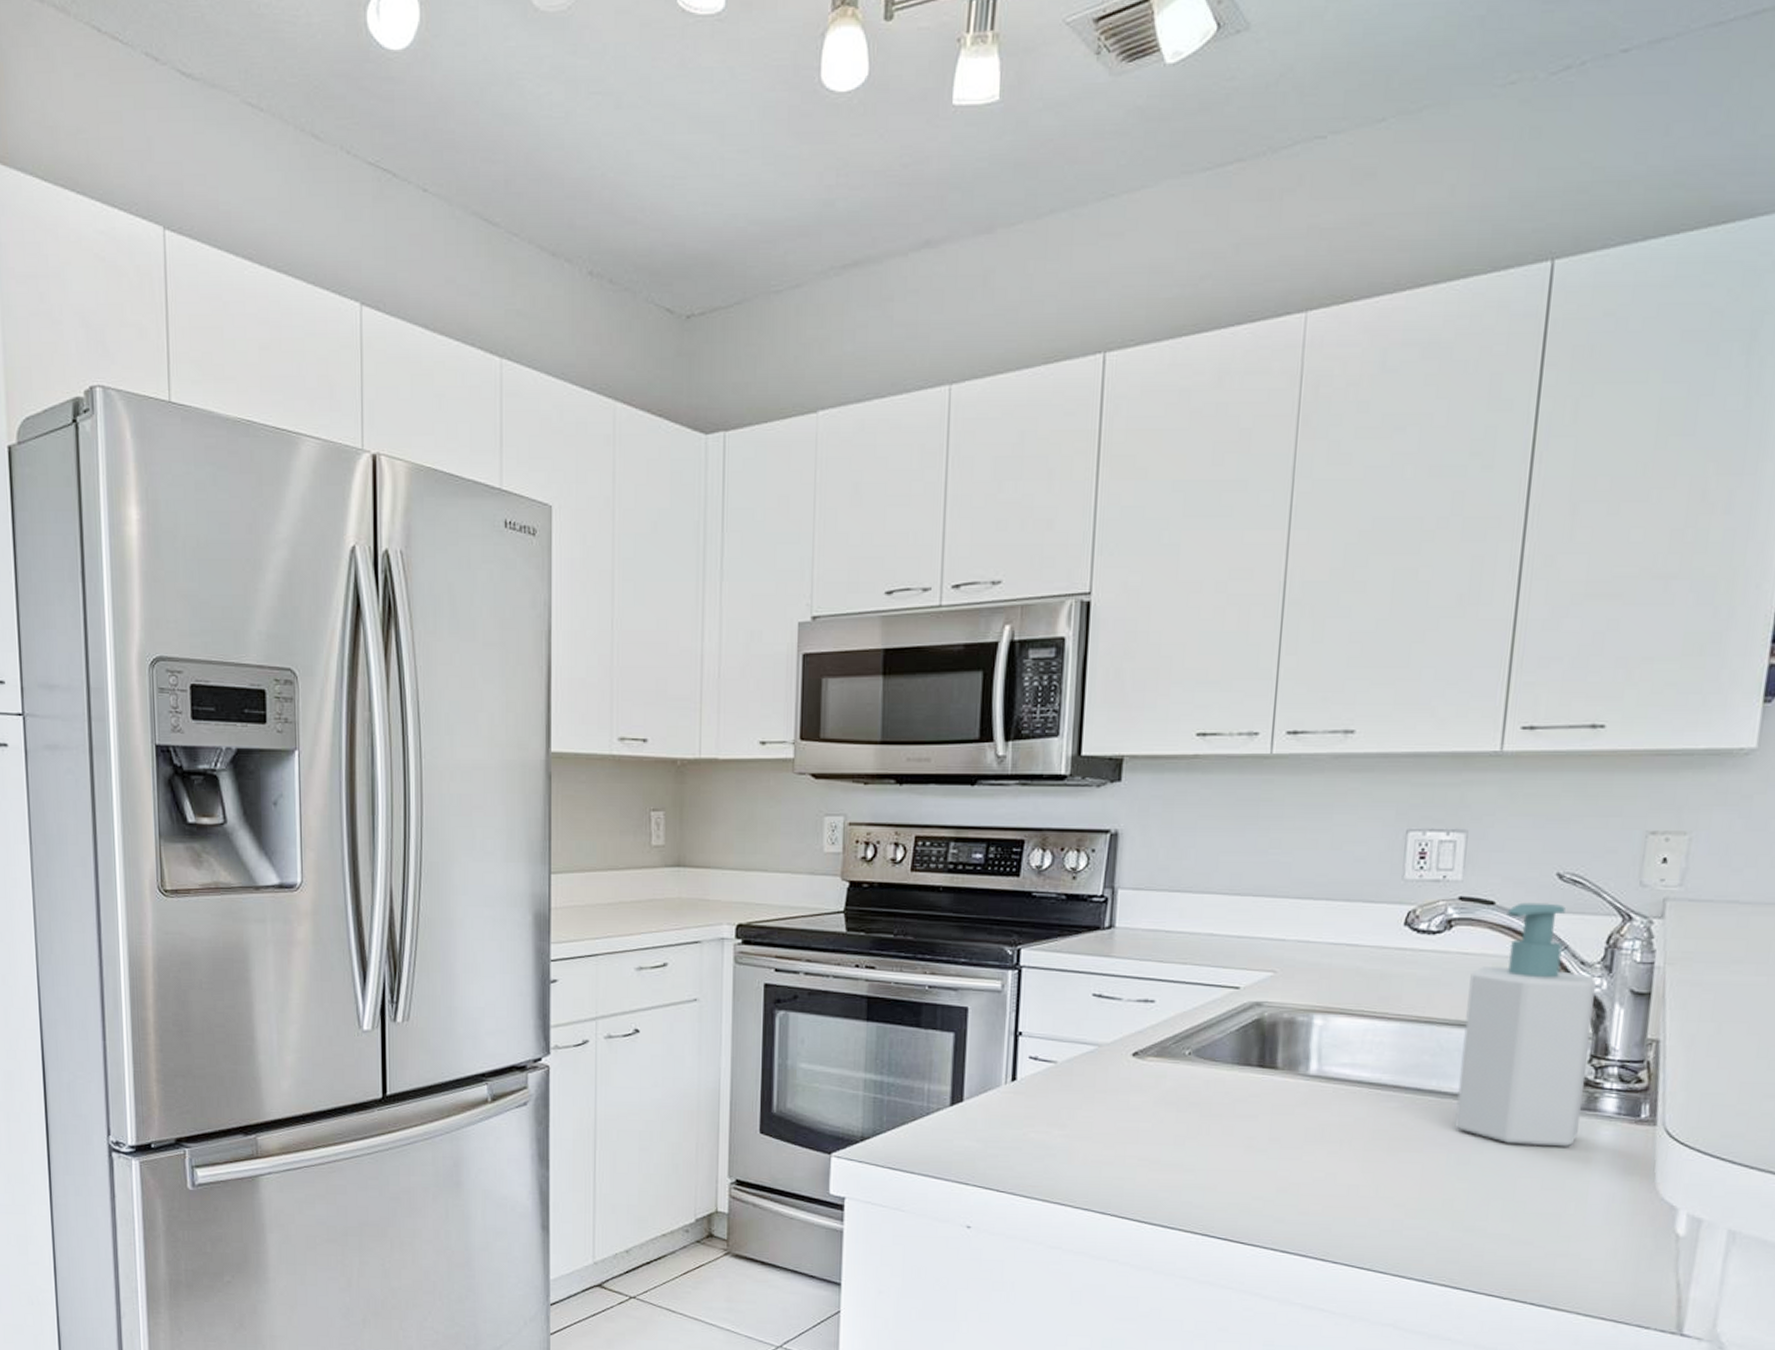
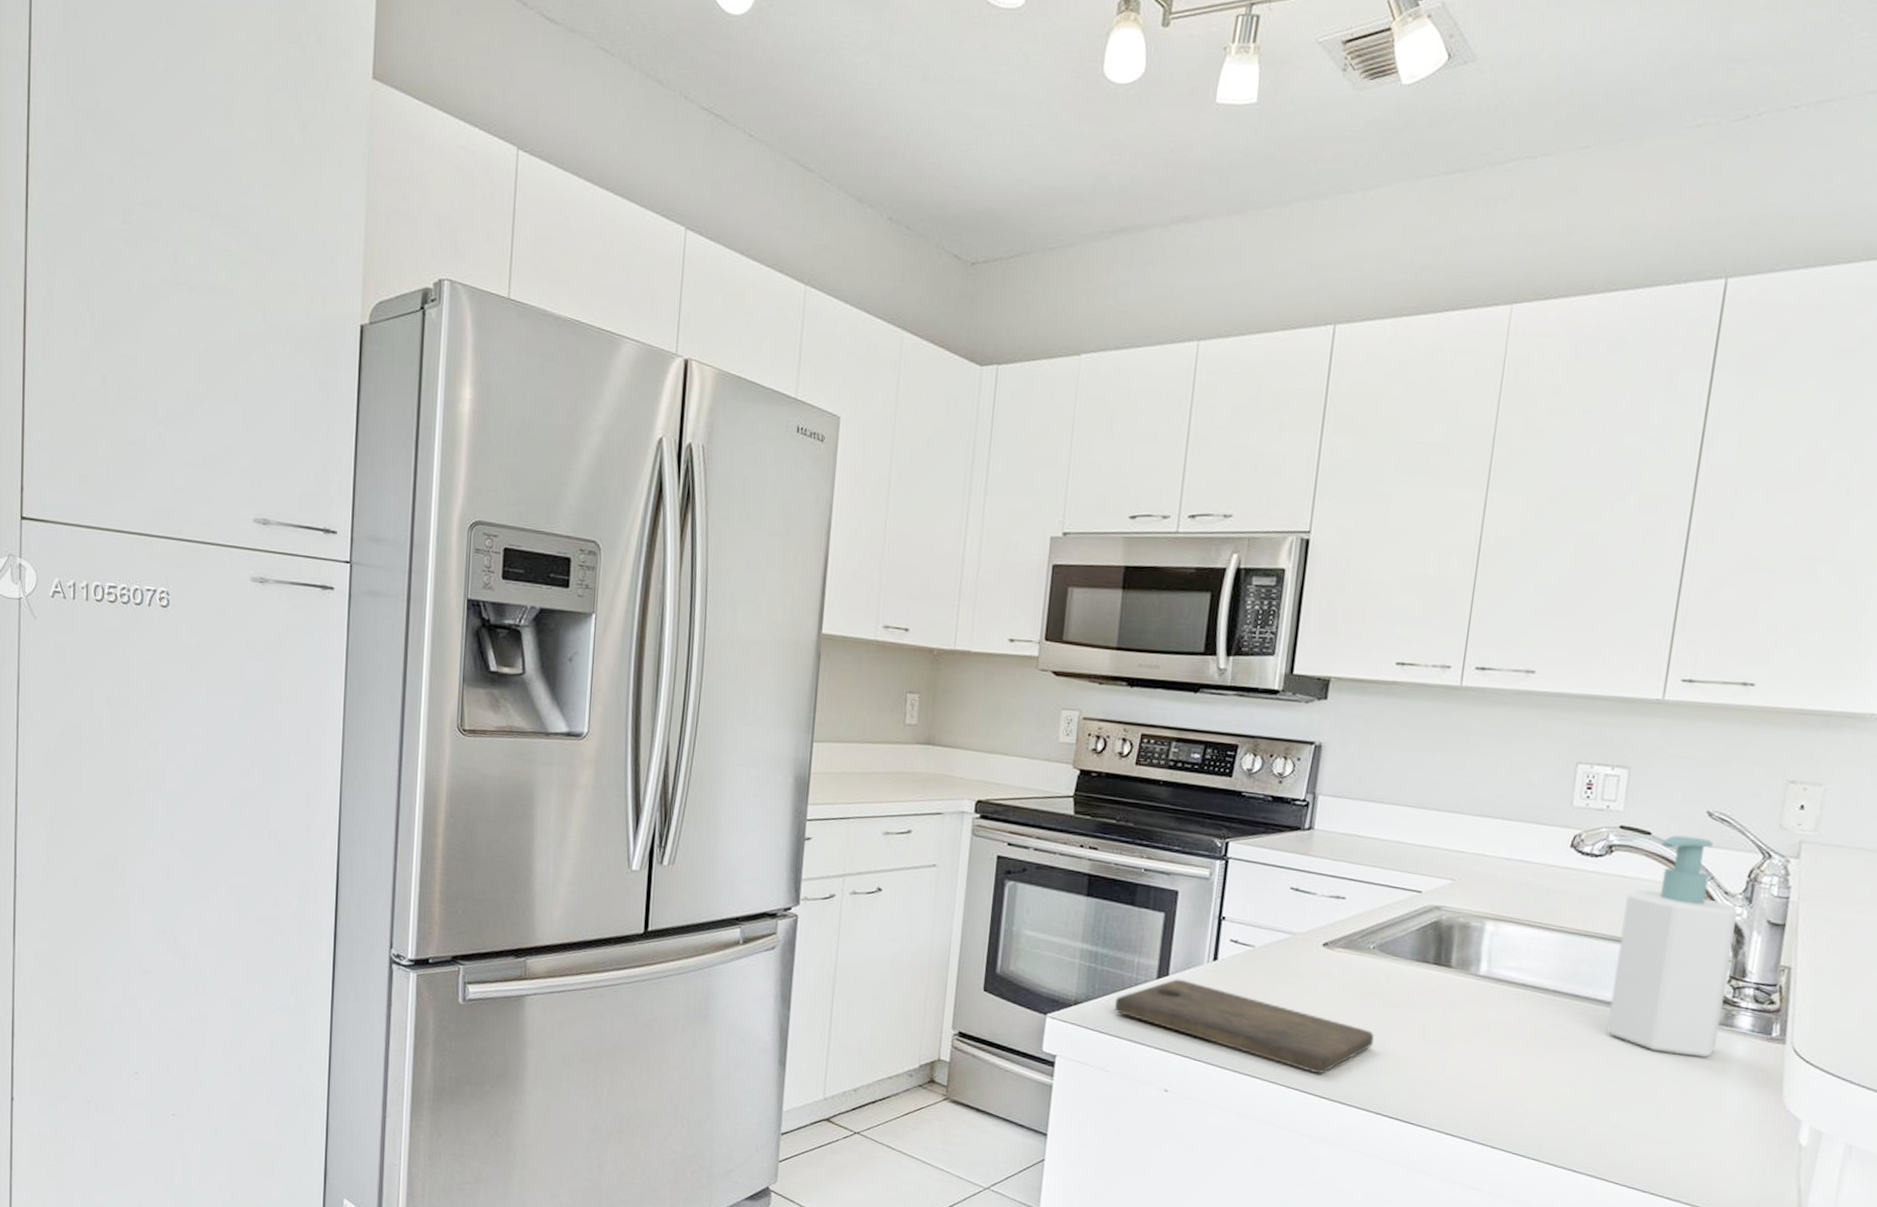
cutting board: none [906,1104,1195,1196] -> present [1115,979,1374,1073]

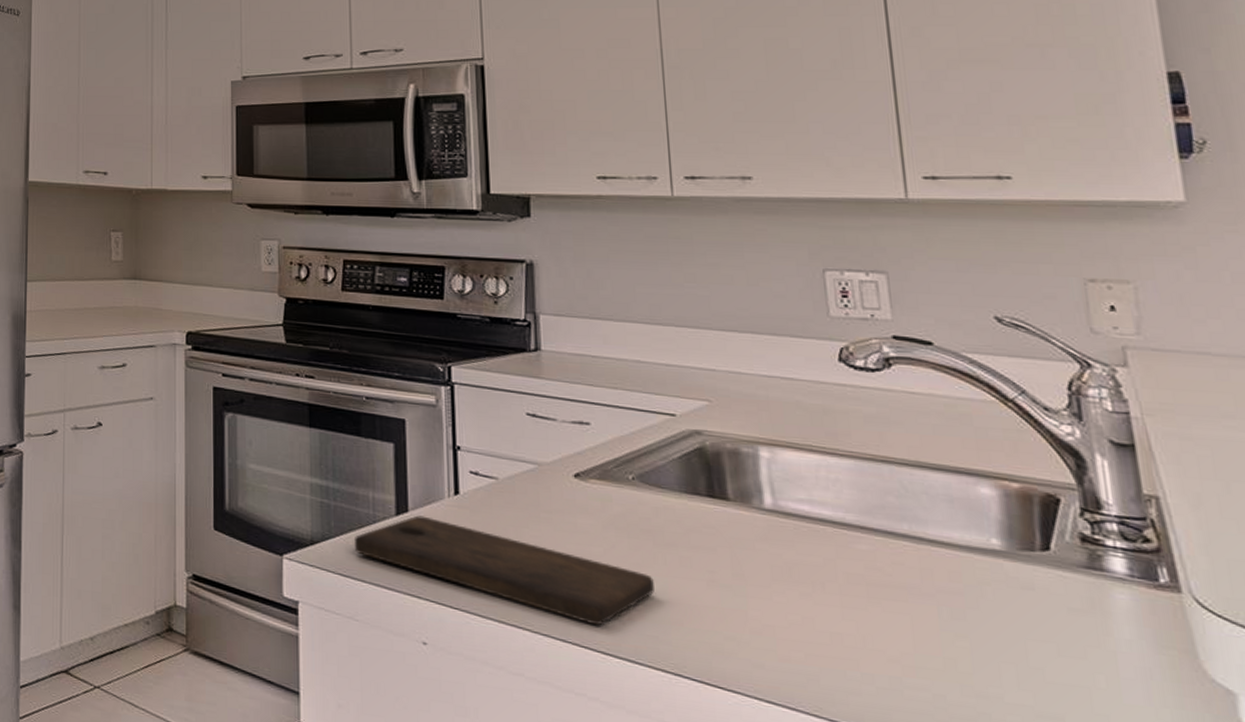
soap bottle: present [1606,835,1738,1058] -> none [922,344,1088,610]

